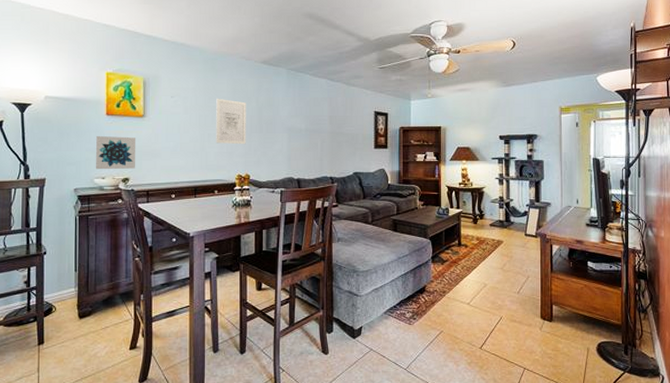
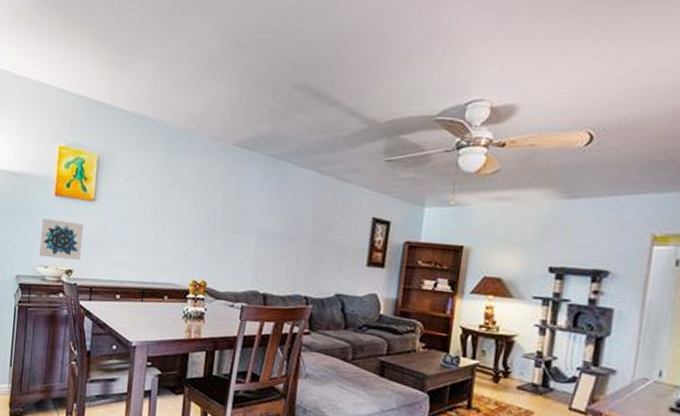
wall art: present [216,98,246,145] -> none [171,185,211,245]

